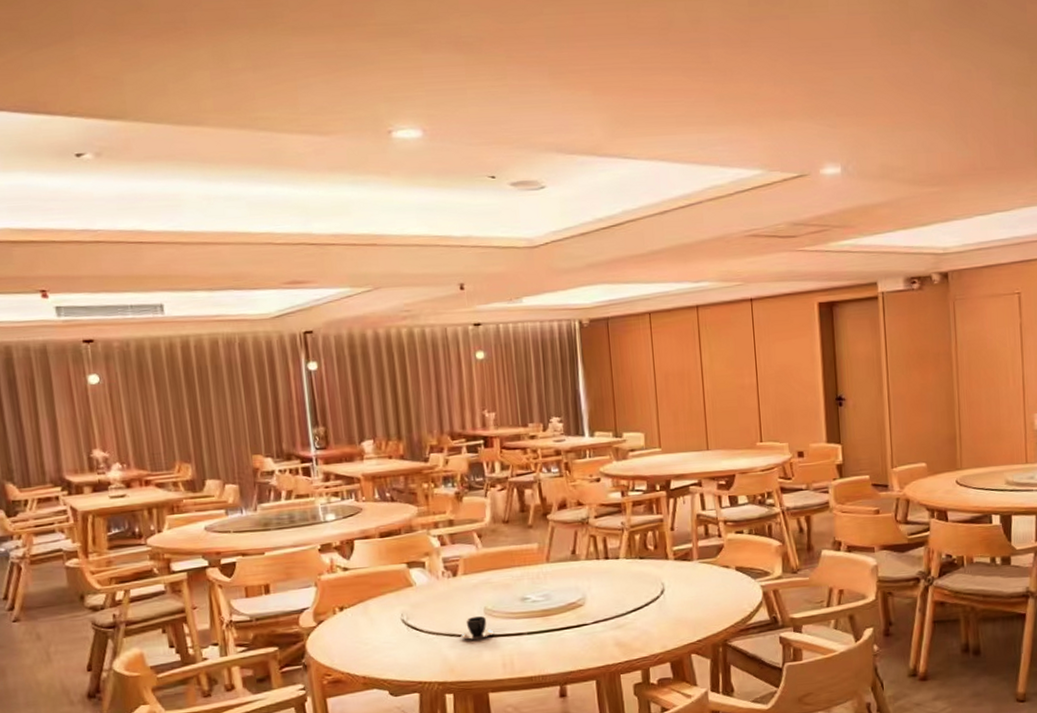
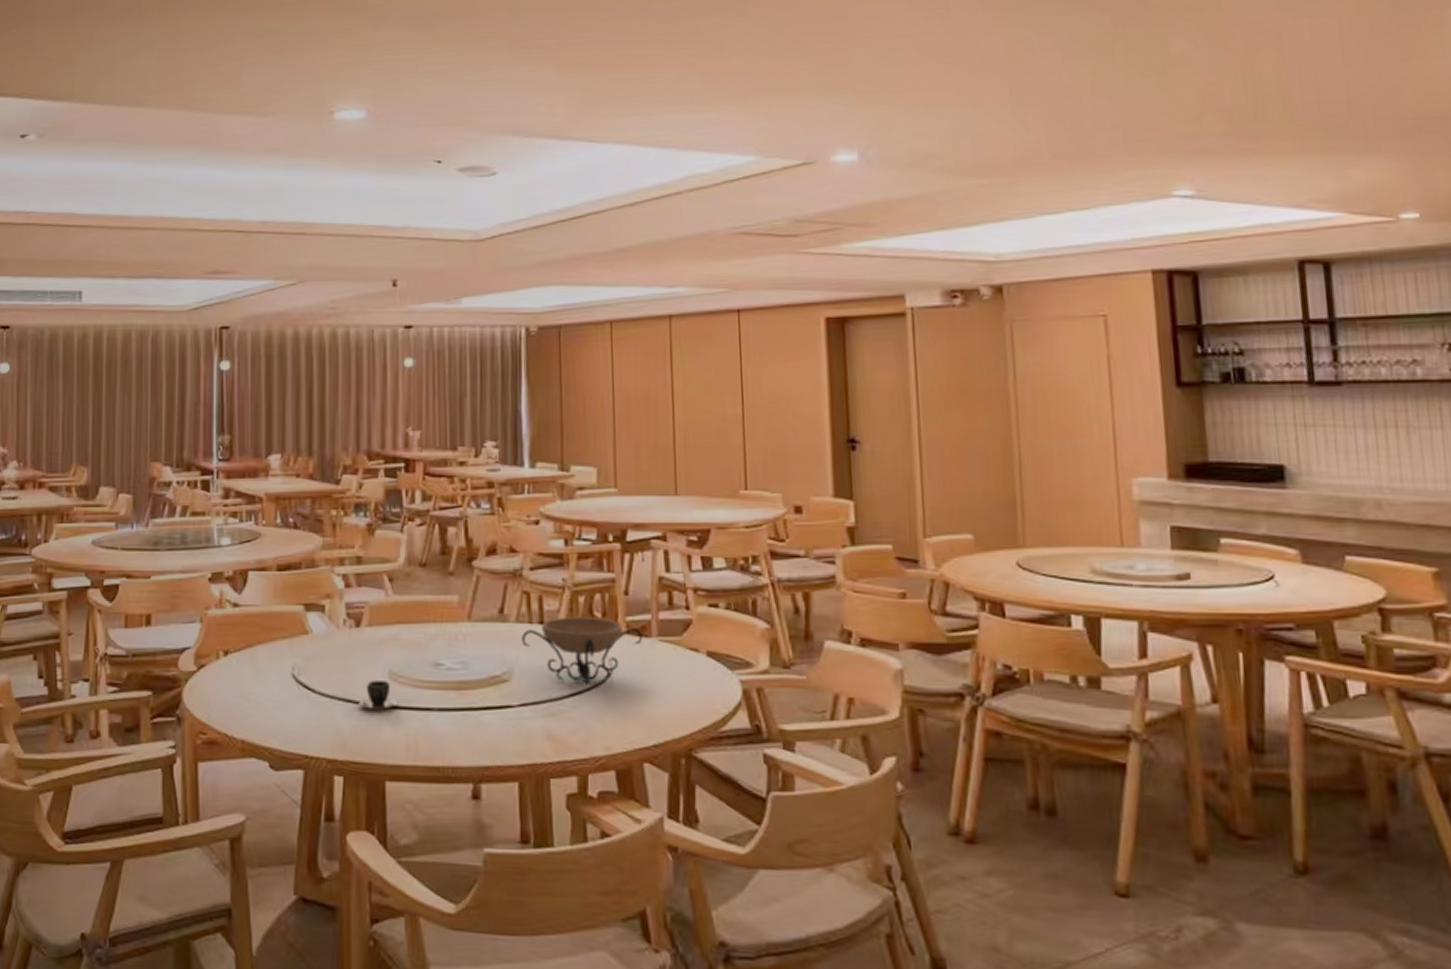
decorative bowl: none [591,550,687,602] -> present [521,616,643,685]

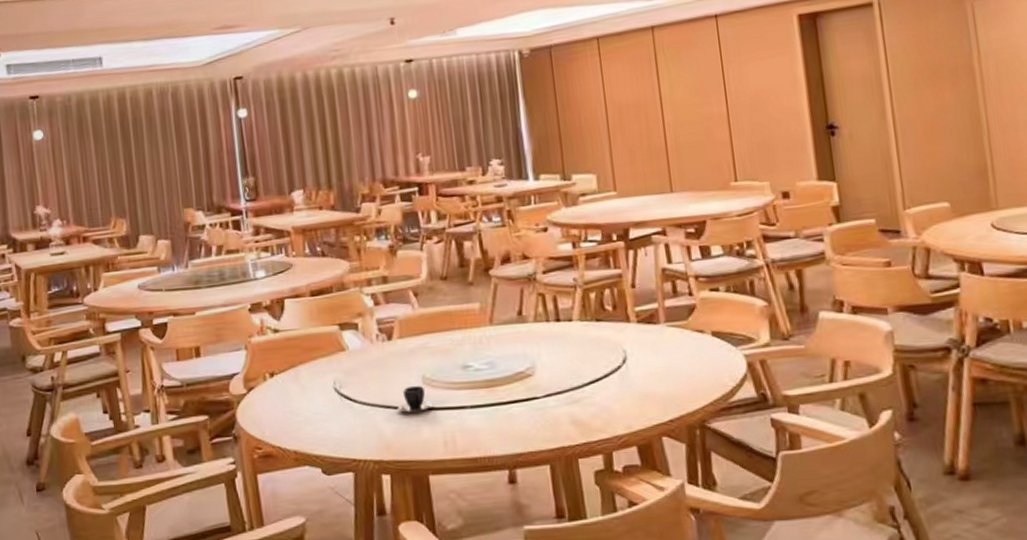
decorative bowl: present [521,616,643,685] -> none [540,310,652,372]

